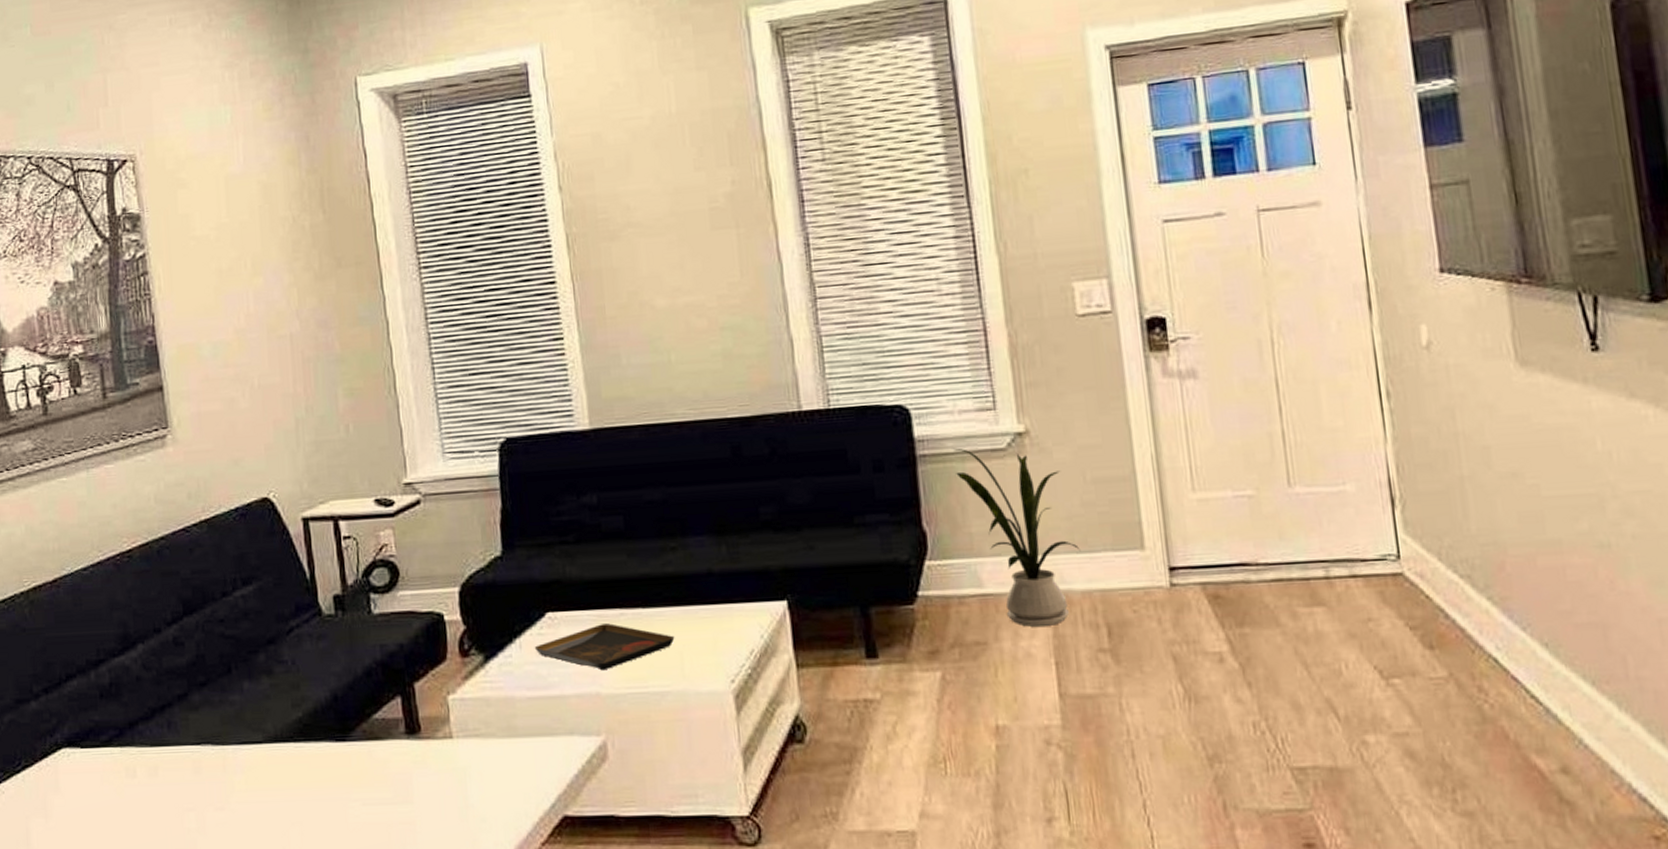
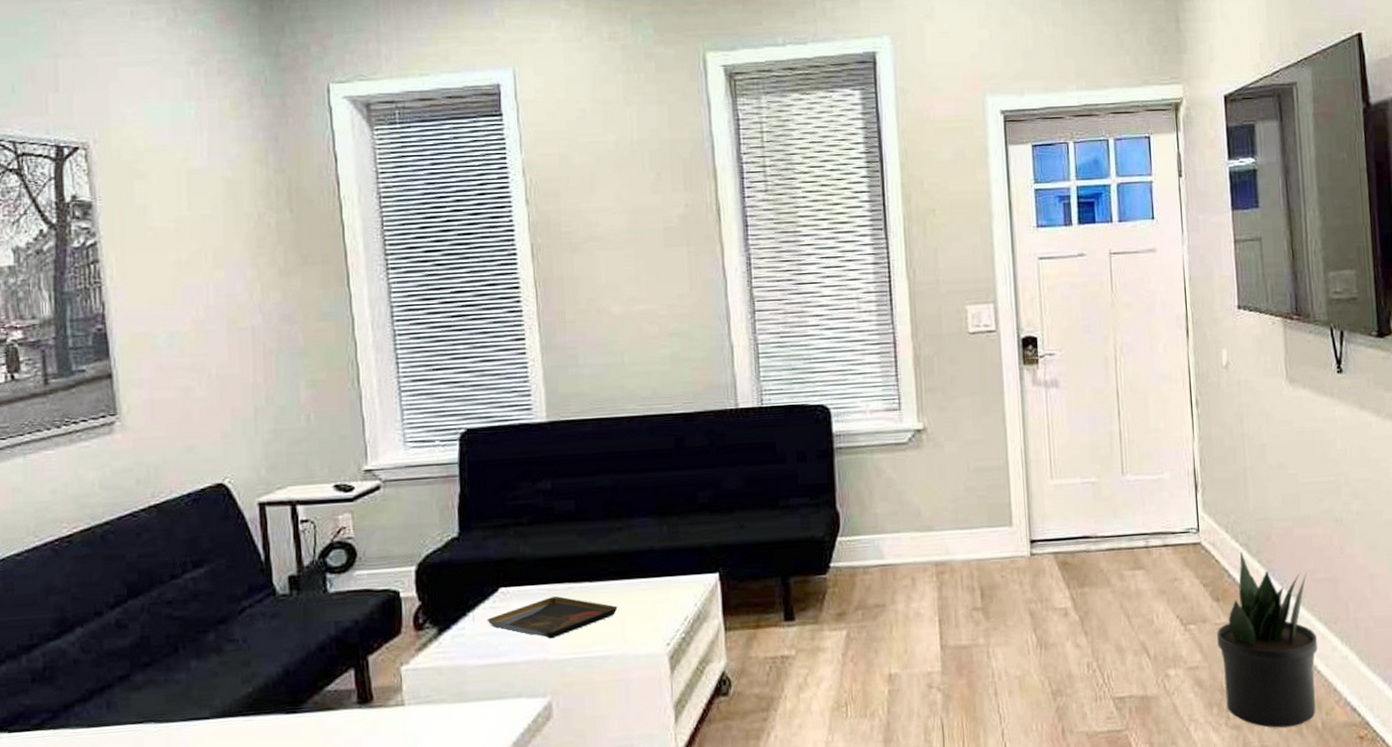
house plant: present [952,448,1081,627] -> none [863,441,963,591]
planter: none [1432,585,1585,818] -> present [1217,551,1317,728]

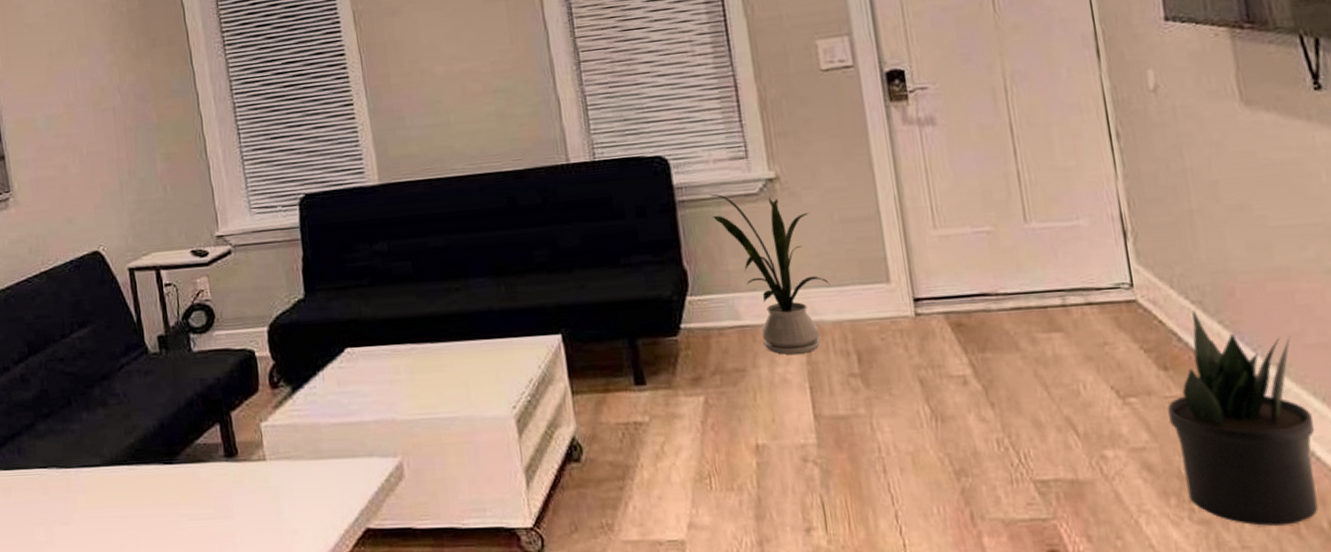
decorative tray: present [486,596,618,639] -> none [335,357,461,399]
house plant: none [863,441,963,591] -> present [708,193,831,355]

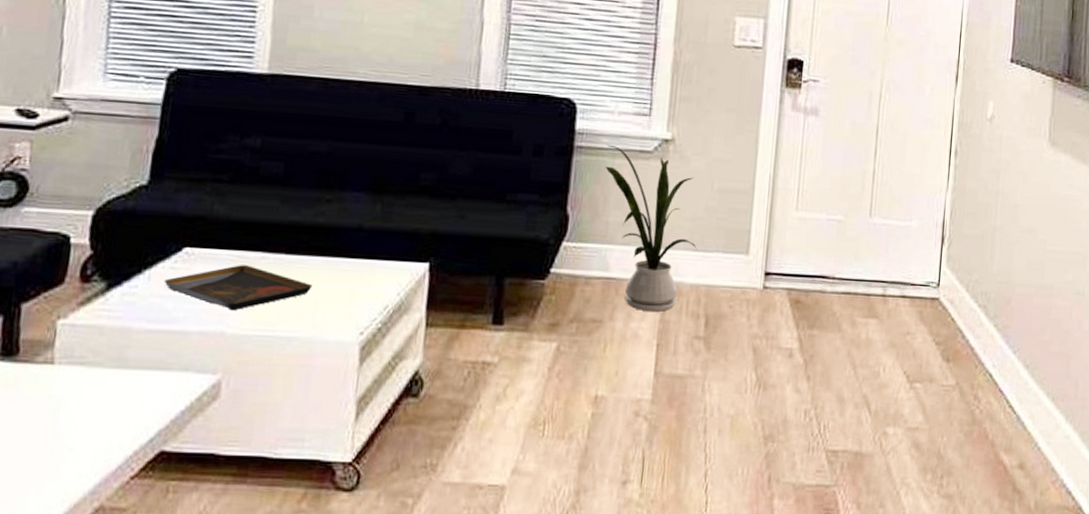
decorative tray: none [335,357,461,399] -> present [163,265,313,311]
planter: present [1167,310,1319,526] -> none [941,313,1042,503]

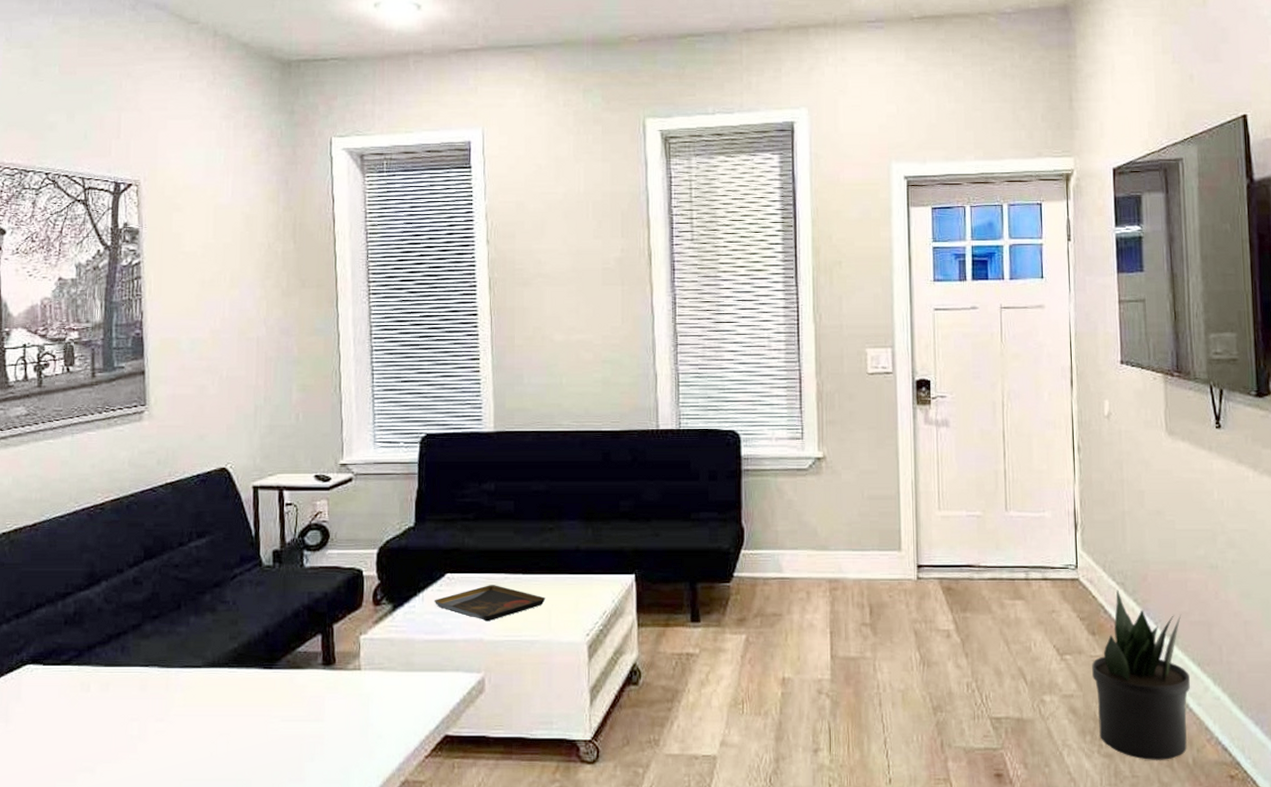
house plant: present [605,144,697,312] -> none [768,466,856,604]
planter: none [941,313,1042,503] -> present [1092,590,1190,760]

